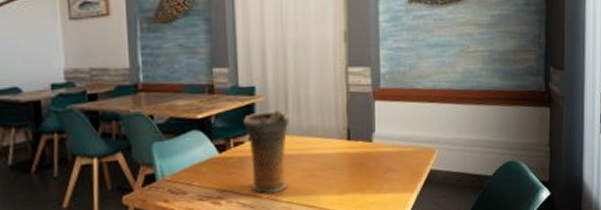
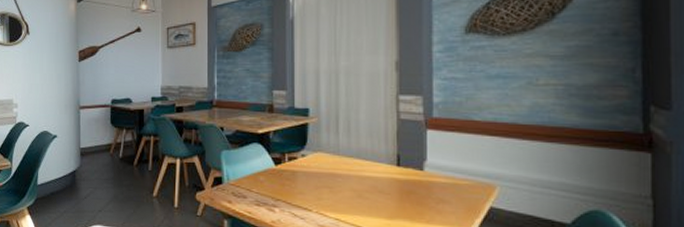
vase: present [243,109,290,194] -> none [297,130,340,209]

